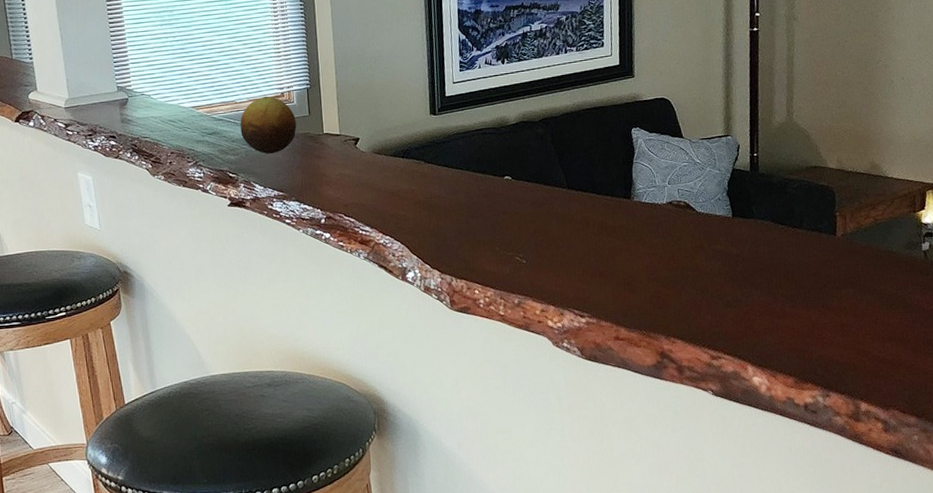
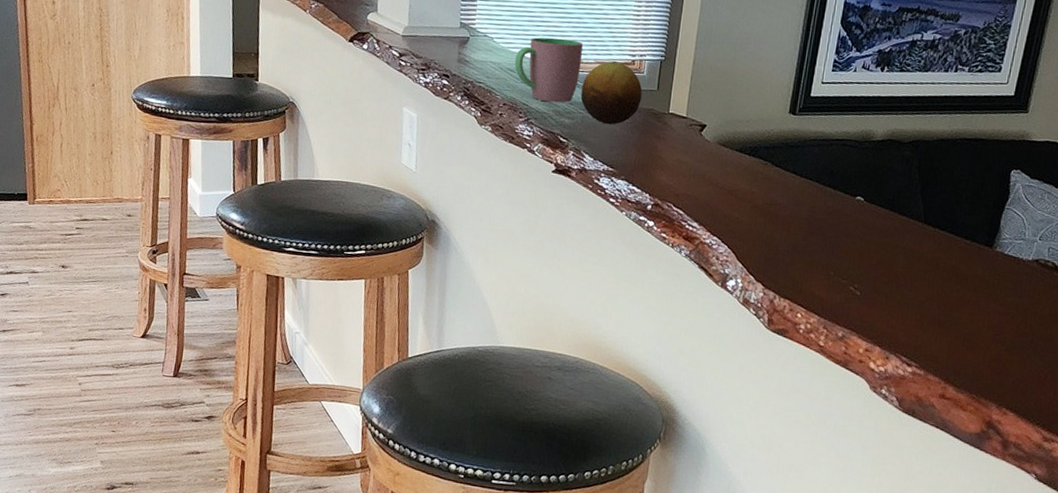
cup: none [174,84,236,144] -> present [515,37,583,103]

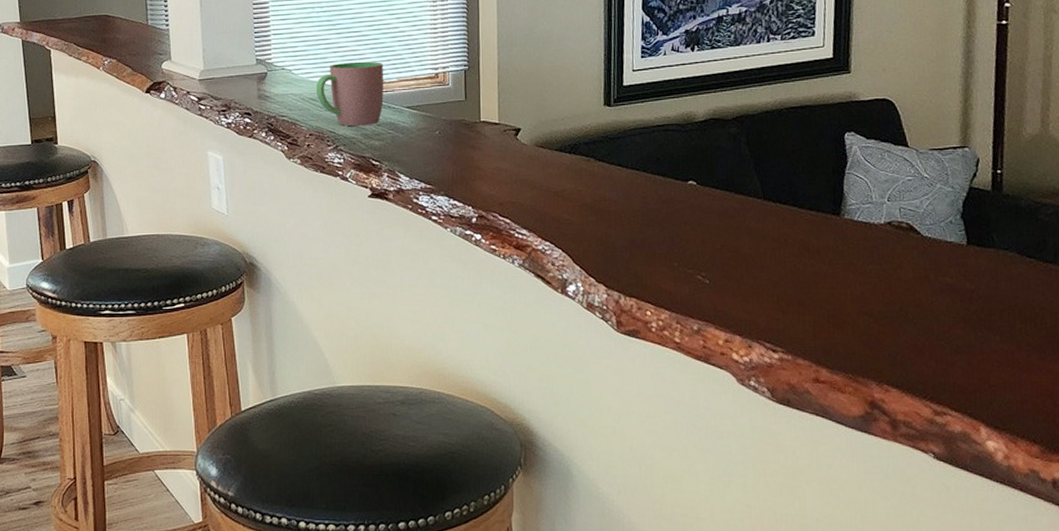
fruit: present [580,61,642,125] -> none [387,77,450,141]

